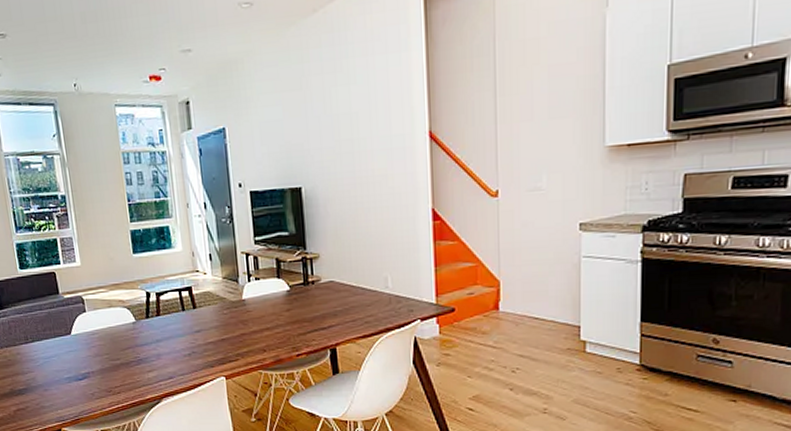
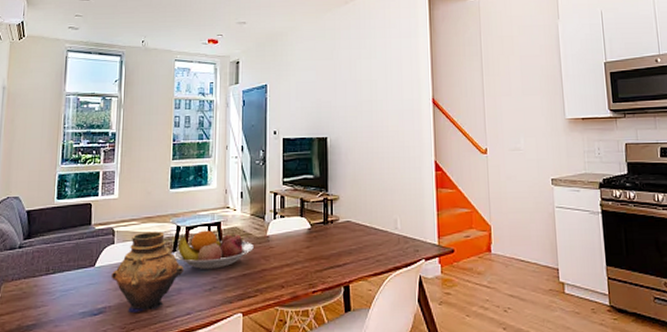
vase: none [88,298,160,377] -> present [111,231,183,312]
fruit bowl: none [147,296,230,336] -> present [173,230,254,270]

